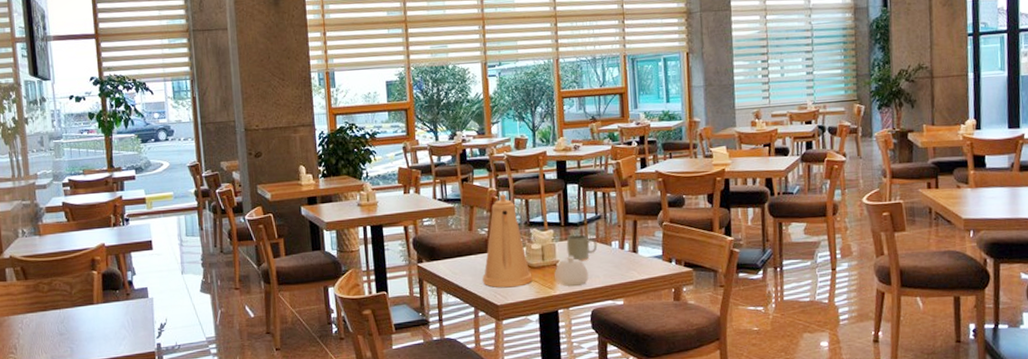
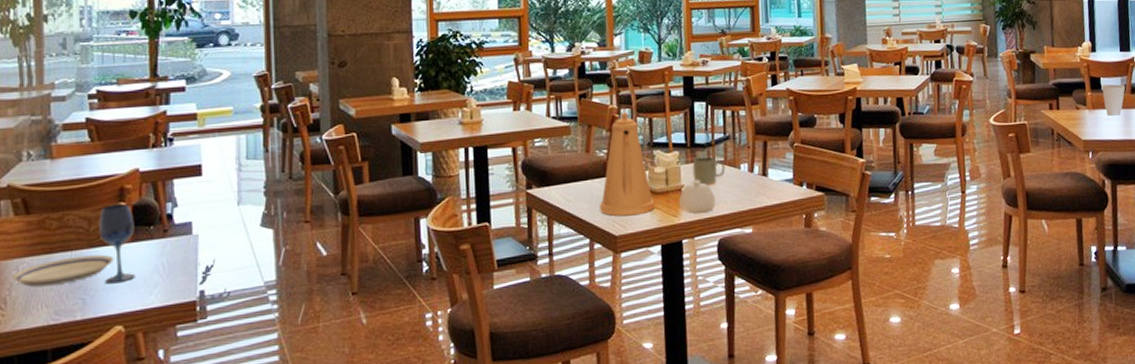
plate: none [19,312,91,337] -> present [12,254,114,287]
wineglass: none [78,271,108,336] -> present [99,203,135,284]
cup: none [986,162,1013,195] -> present [1101,84,1126,117]

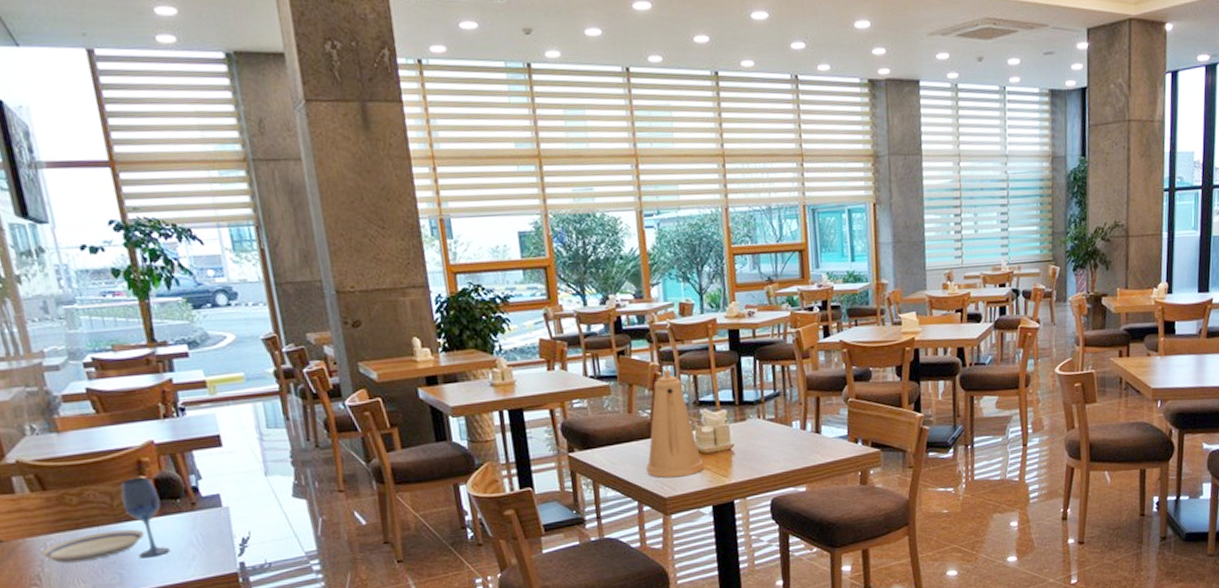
sugar bowl: present [678,180,716,214] -> none [728,439,768,473]
mug: present [692,156,726,186] -> none [741,414,777,445]
cup: present [1101,84,1126,117] -> none [1176,328,1201,363]

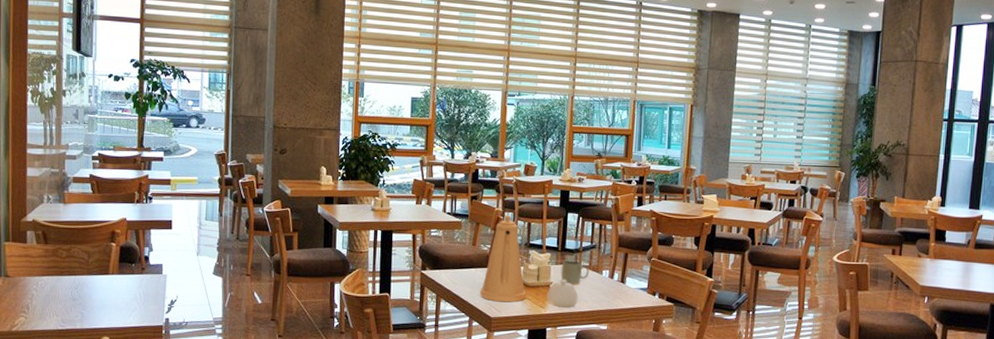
plate: present [41,529,145,563] -> none [34,280,105,300]
wineglass: present [120,476,170,558] -> none [95,243,121,305]
sugar bowl: none [728,439,768,473] -> present [546,279,578,307]
mug: none [741,414,777,445] -> present [560,260,590,286]

